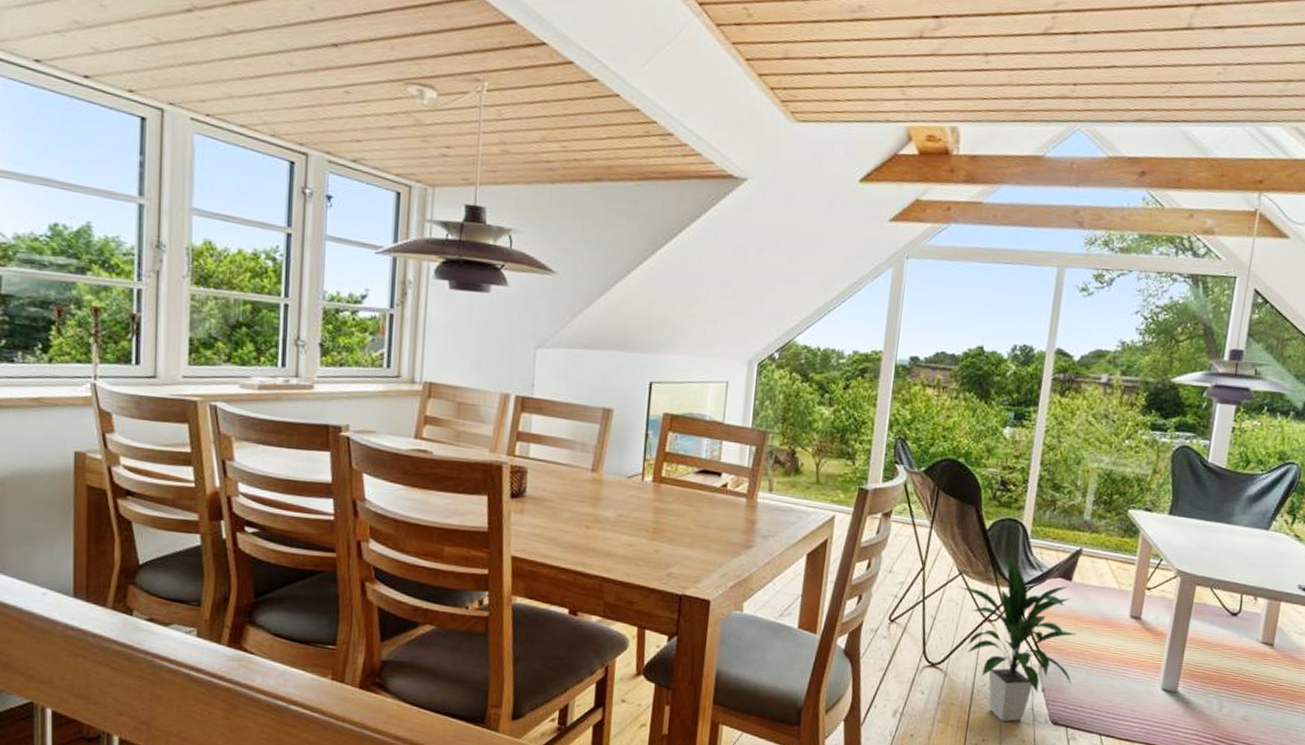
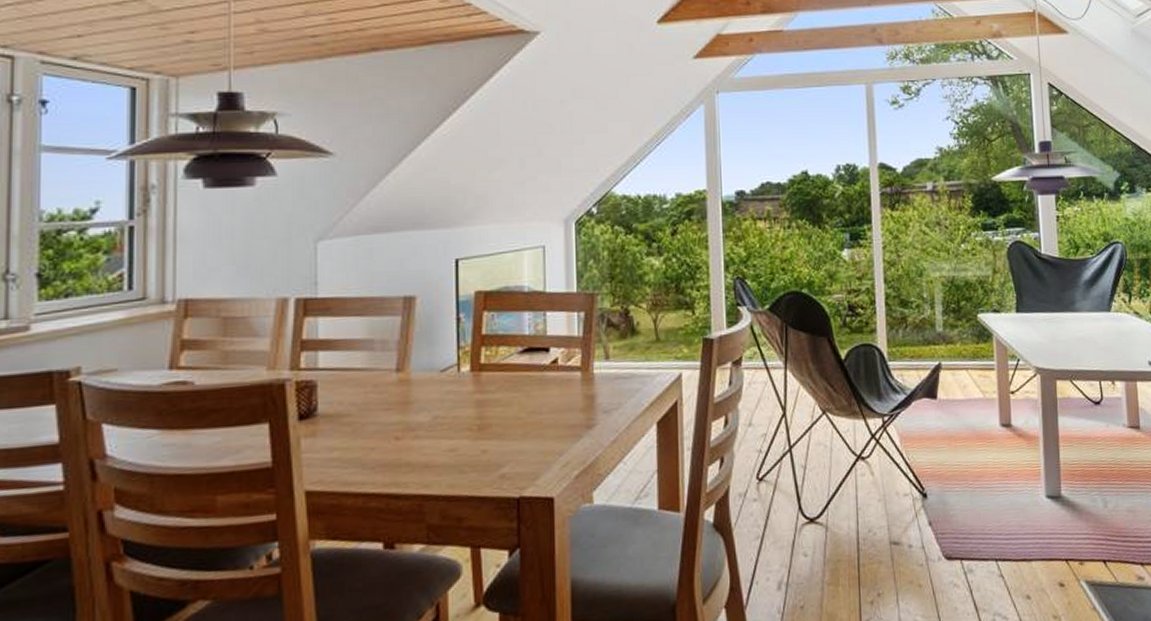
indoor plant: present [959,557,1077,722] -> none [825,385,958,569]

